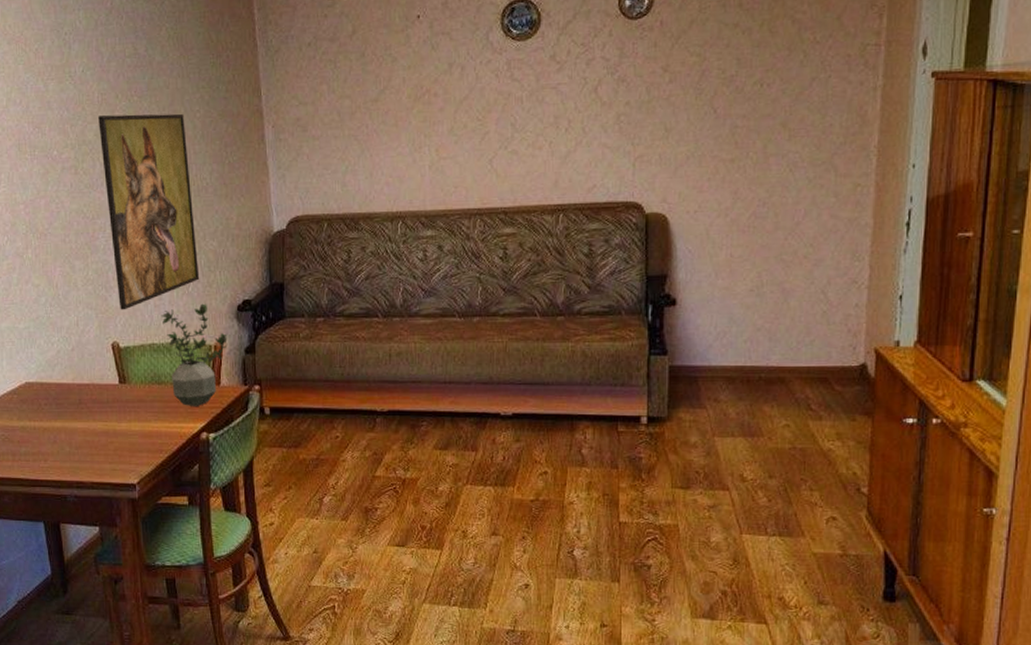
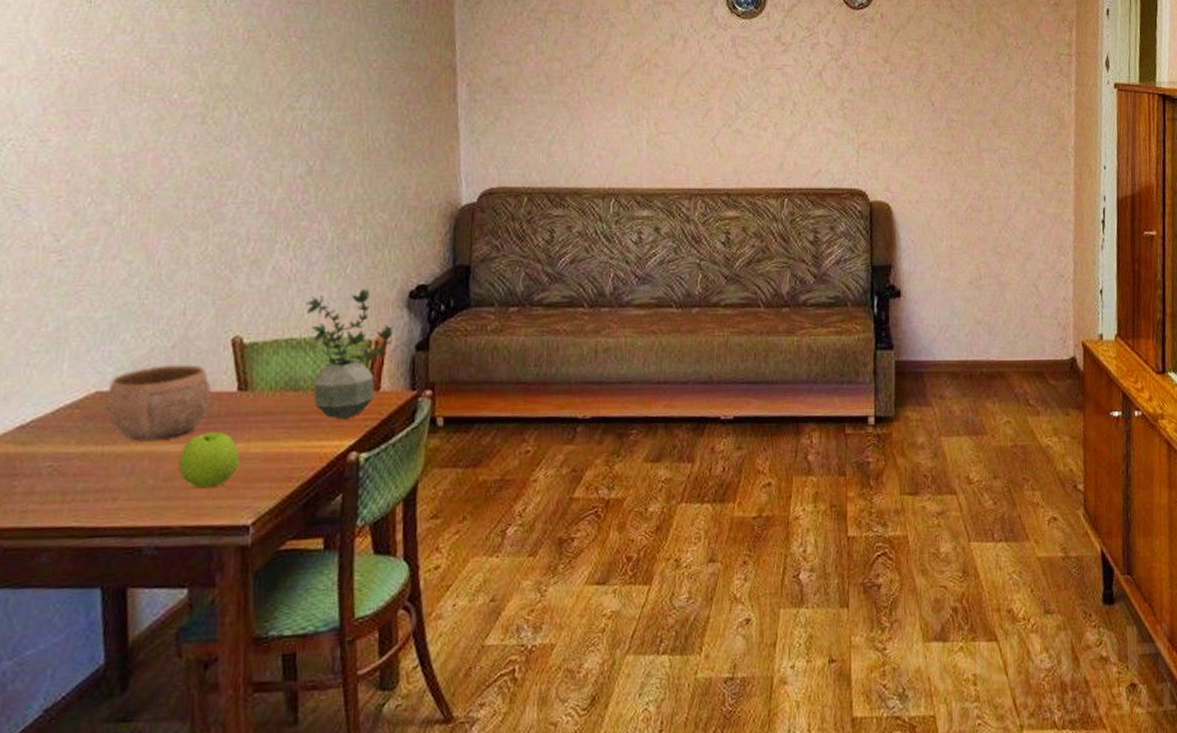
bowl: none [32,363,103,419] -> present [105,364,213,441]
apple: none [84,414,124,455] -> present [178,432,239,489]
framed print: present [98,113,200,310] -> none [240,56,362,296]

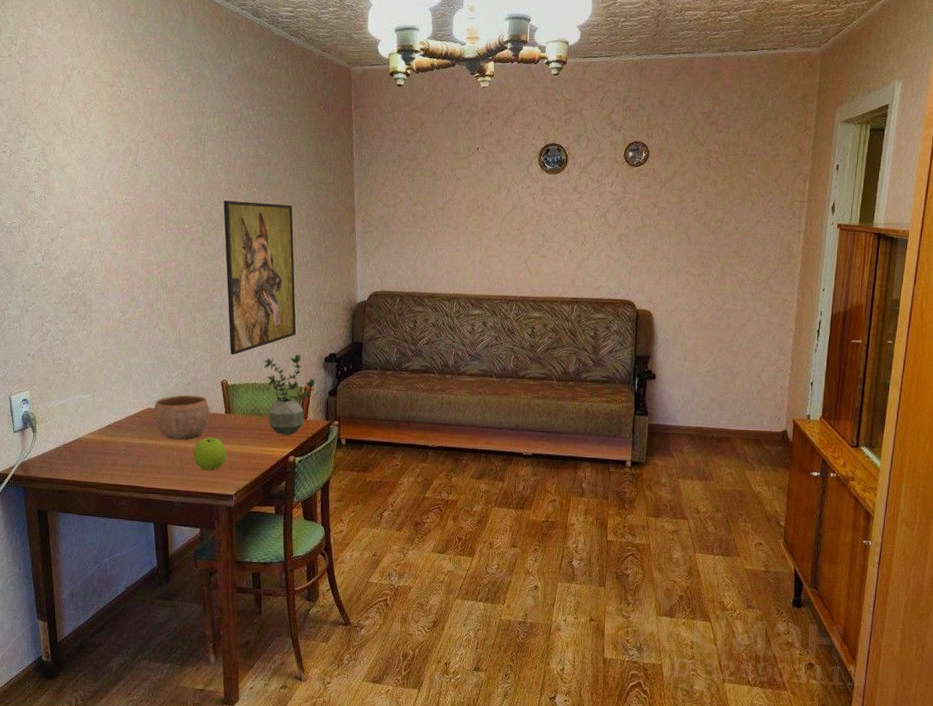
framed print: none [240,56,362,296] -> present [223,201,297,355]

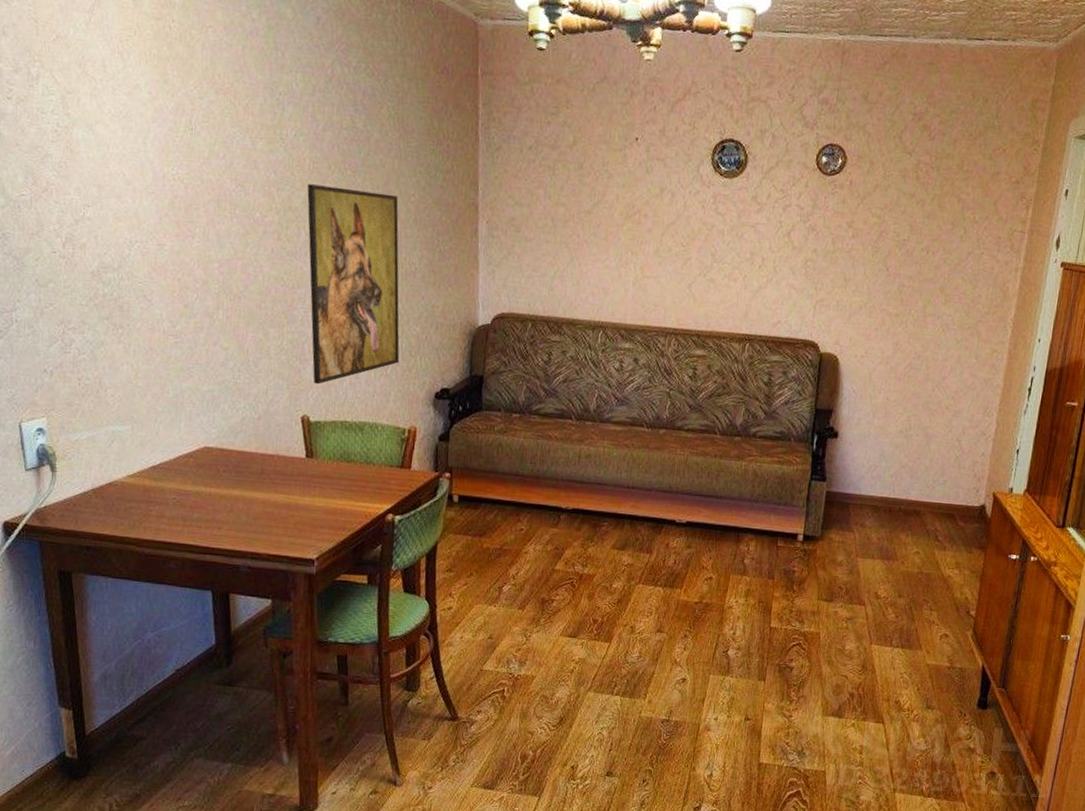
bowl: present [152,394,211,439] -> none [211,431,288,488]
apple: present [193,437,227,471] -> none [264,487,307,529]
potted plant: present [263,354,316,436] -> none [356,387,423,489]

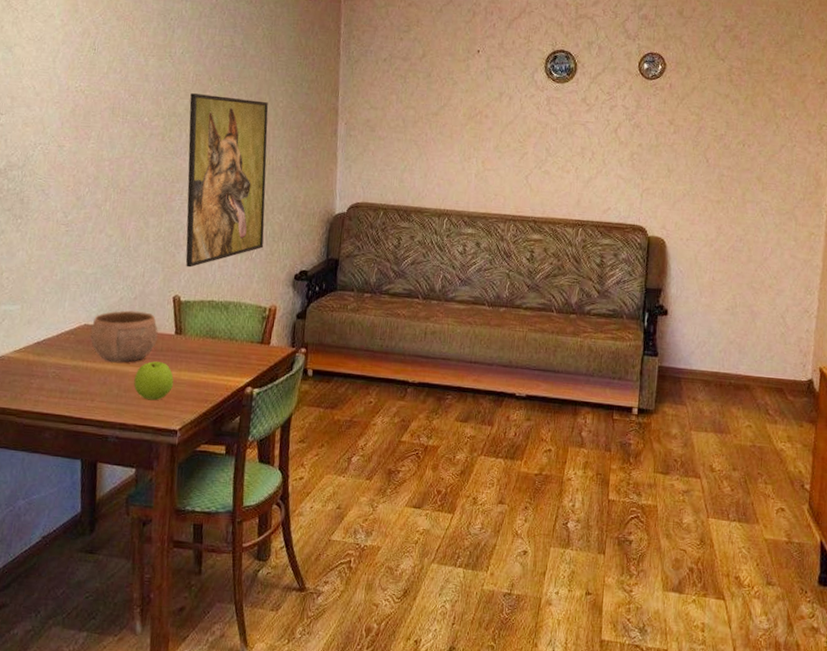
bowl: none [211,431,288,488] -> present [90,310,159,362]
apple: none [264,487,307,529] -> present [134,361,174,401]

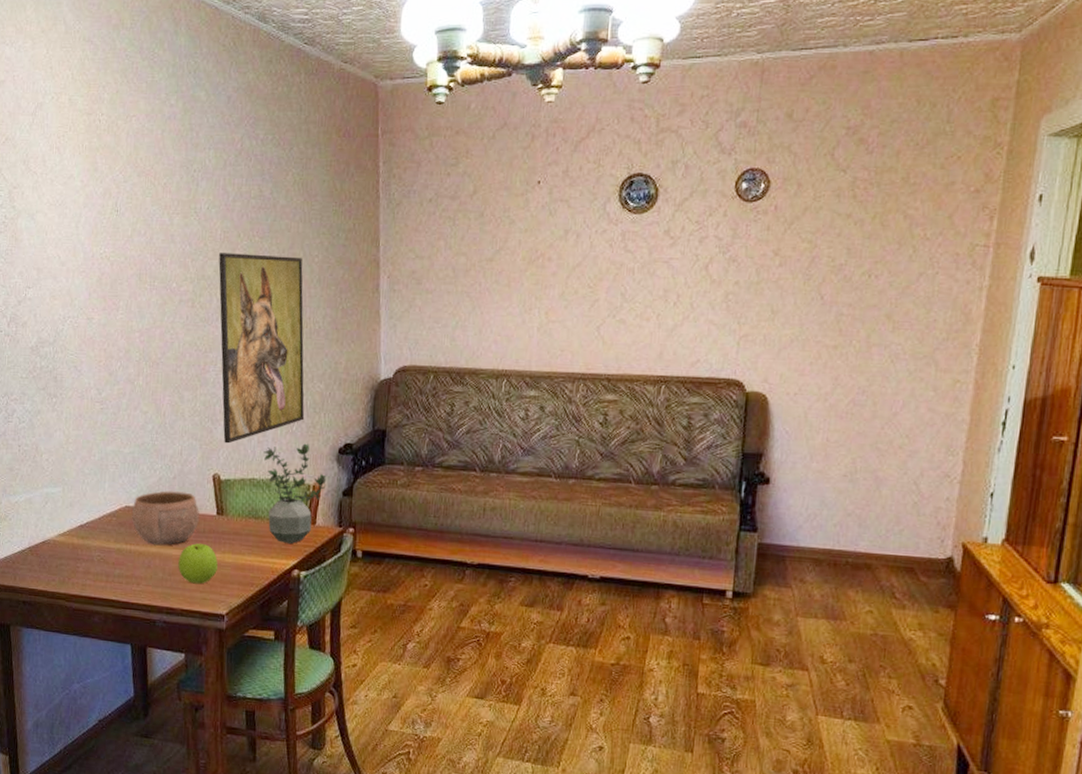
potted plant: none [223,269,283,363] -> present [263,443,327,545]

